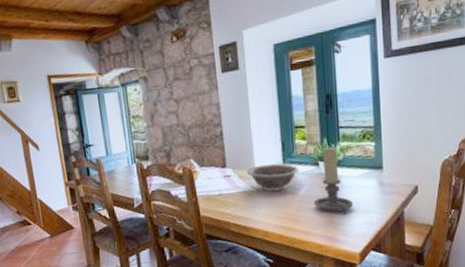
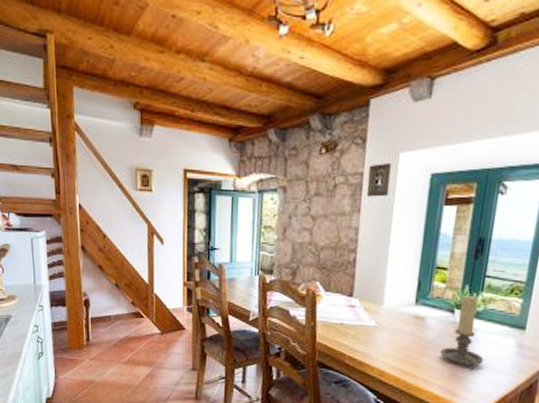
decorative bowl: present [247,164,299,192] -> none [374,301,432,332]

